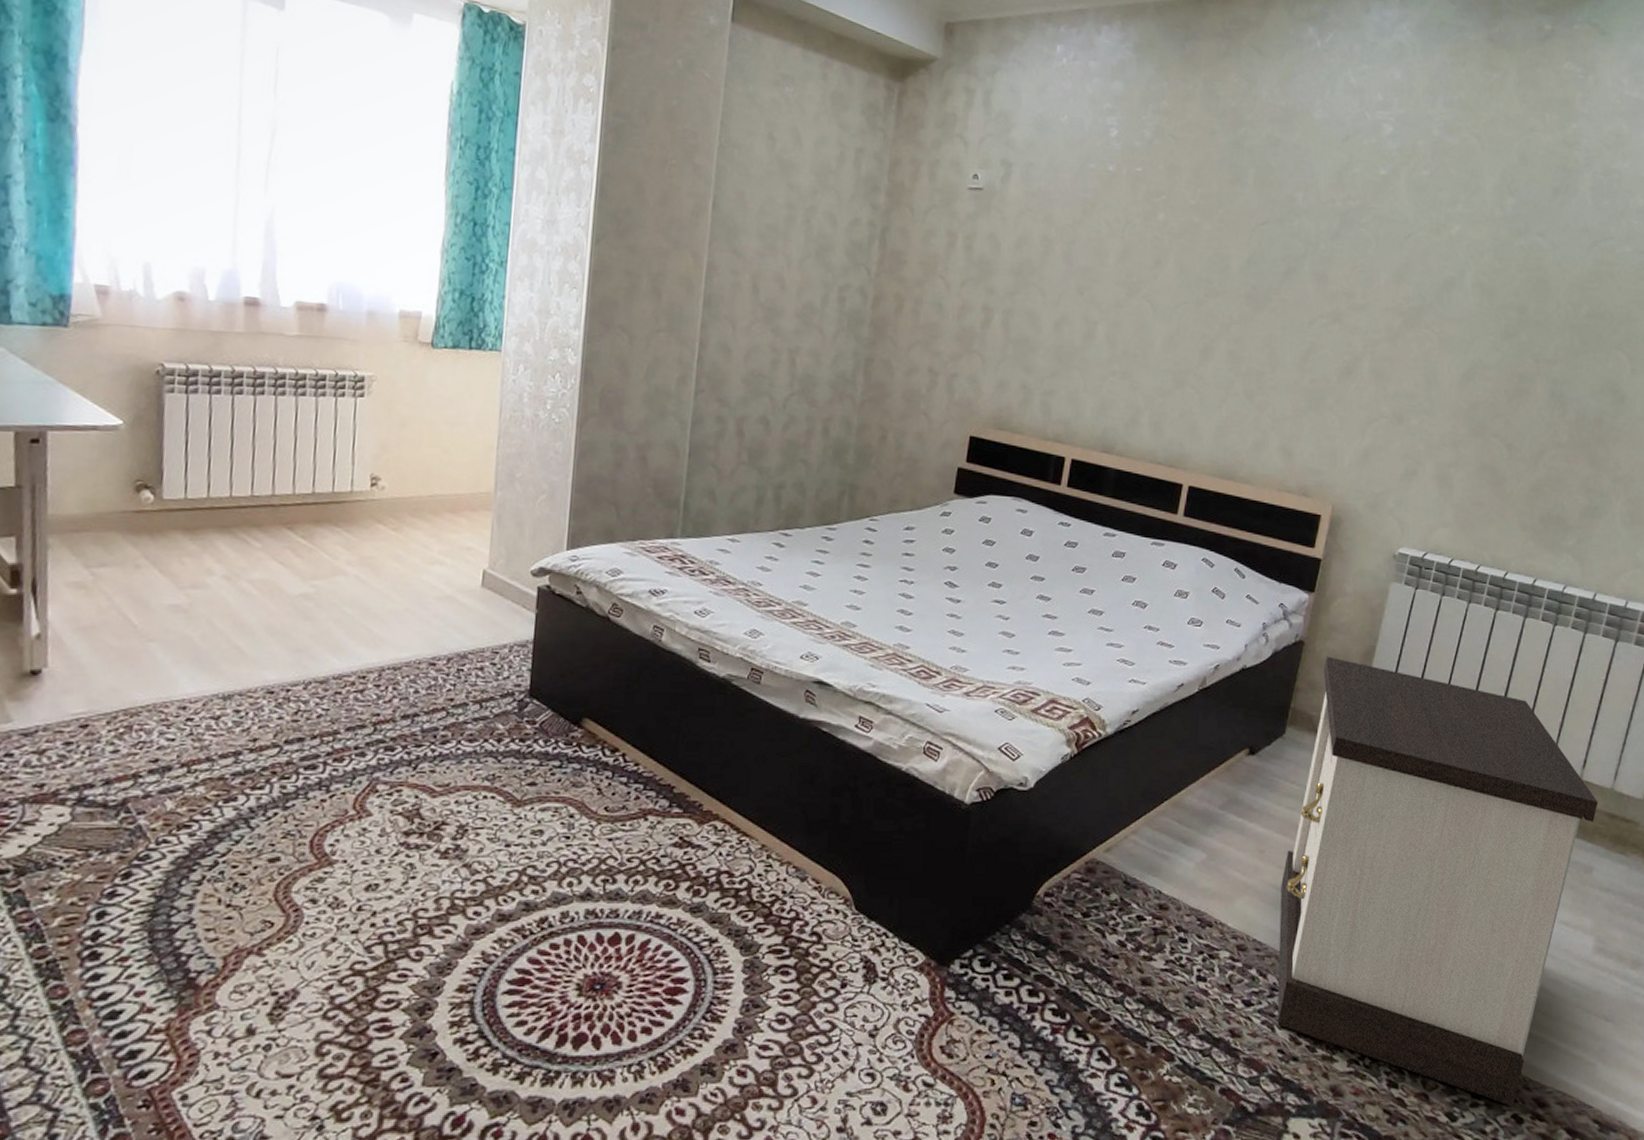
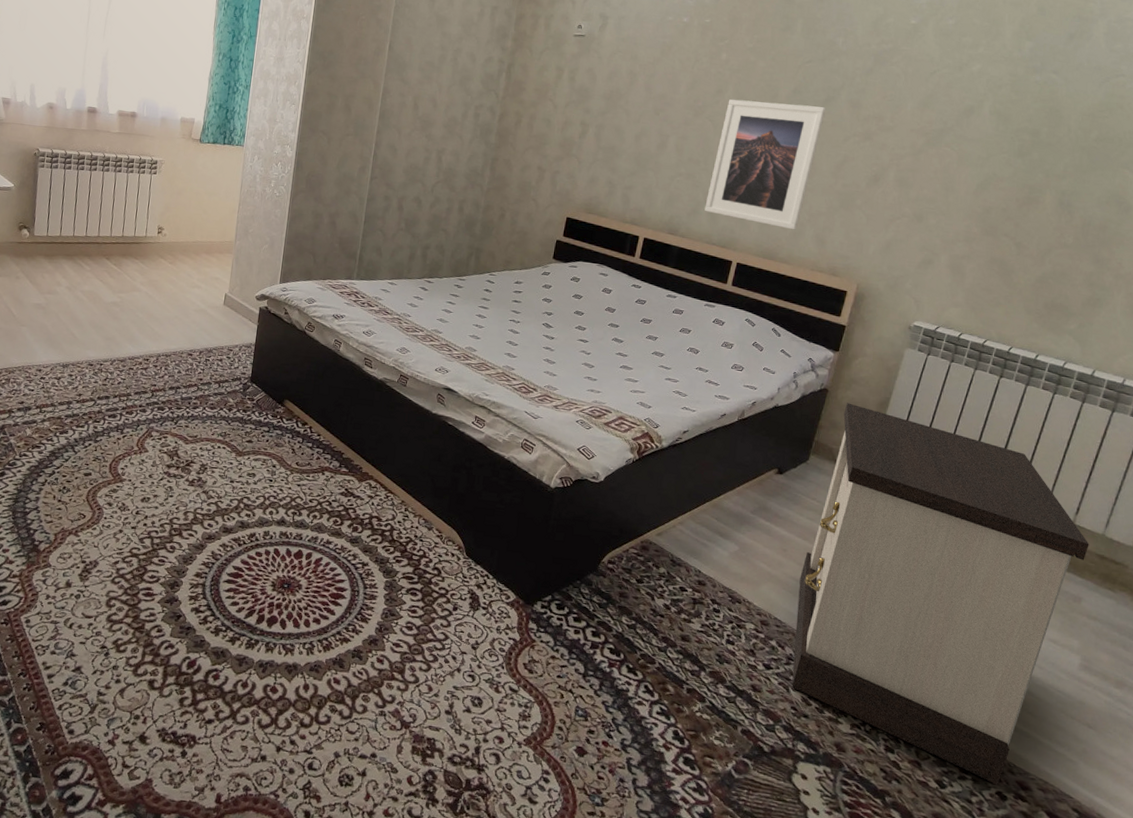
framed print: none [1146,272,1287,441] -> present [704,99,827,230]

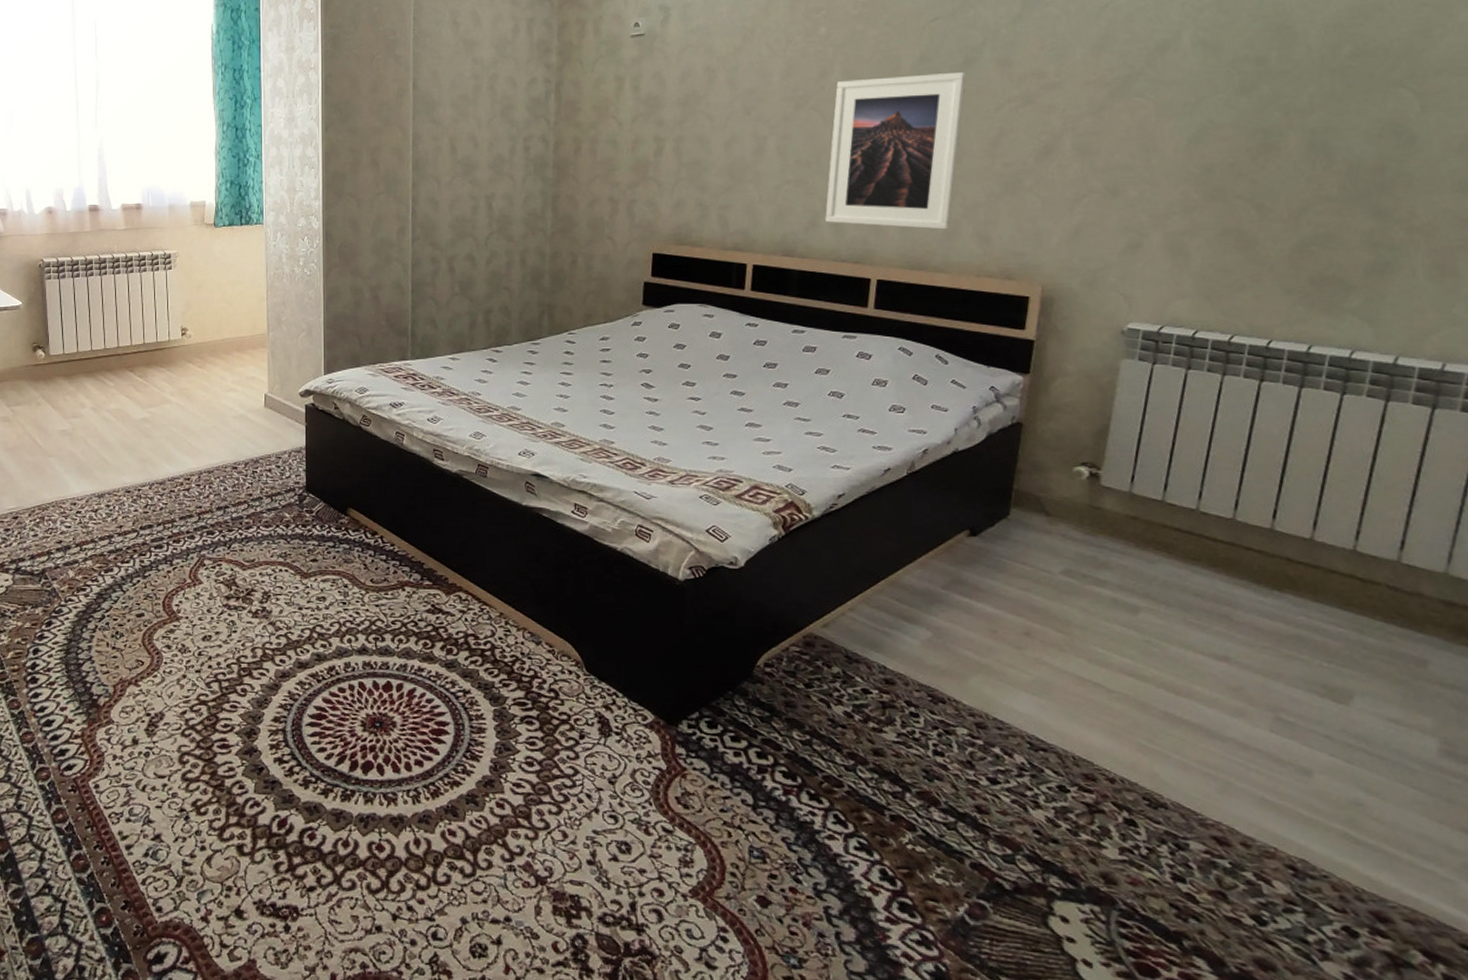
nightstand: present [791,403,1089,785] -> none [1020,437,1427,918]

